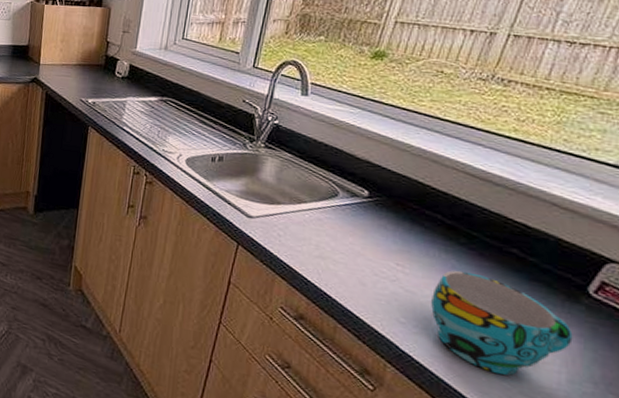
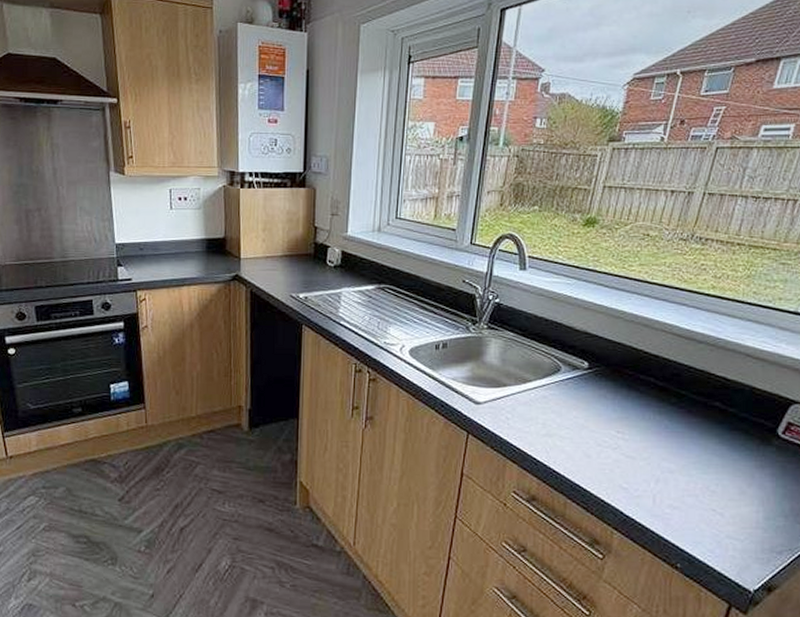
cup: present [431,270,573,376] -> none [649,430,767,522]

